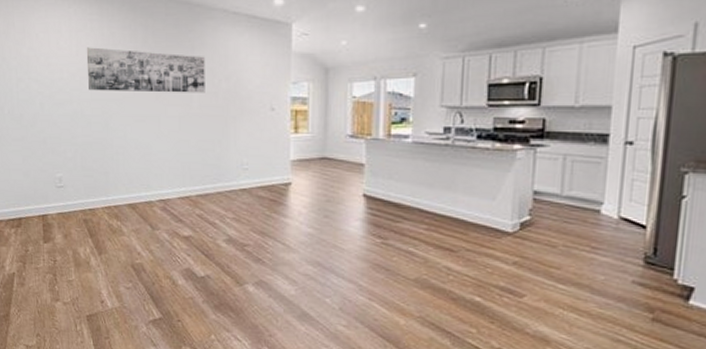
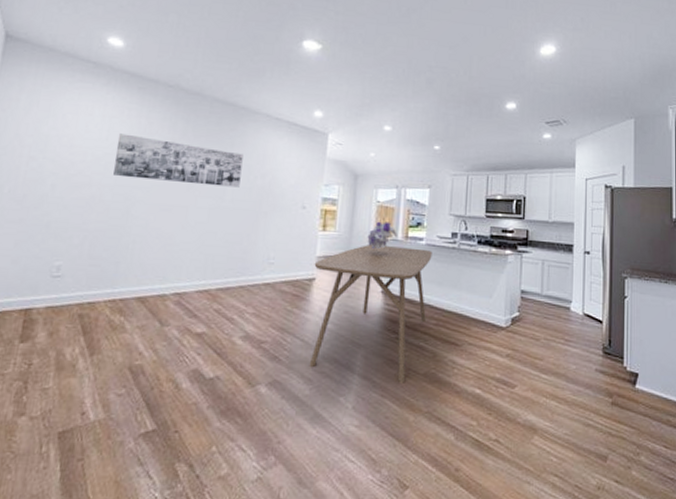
dining table: none [289,146,421,288] -> present [309,245,433,383]
bouquet: none [344,119,378,151] -> present [367,221,397,250]

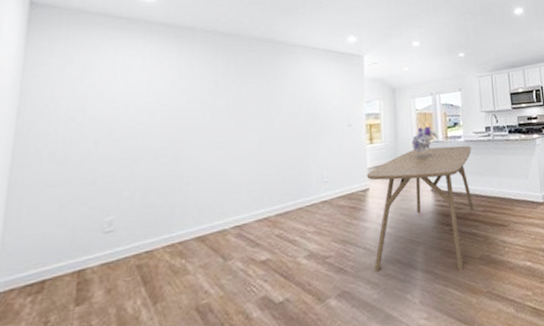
wall art: present [113,133,244,188] -> none [158,81,286,124]

